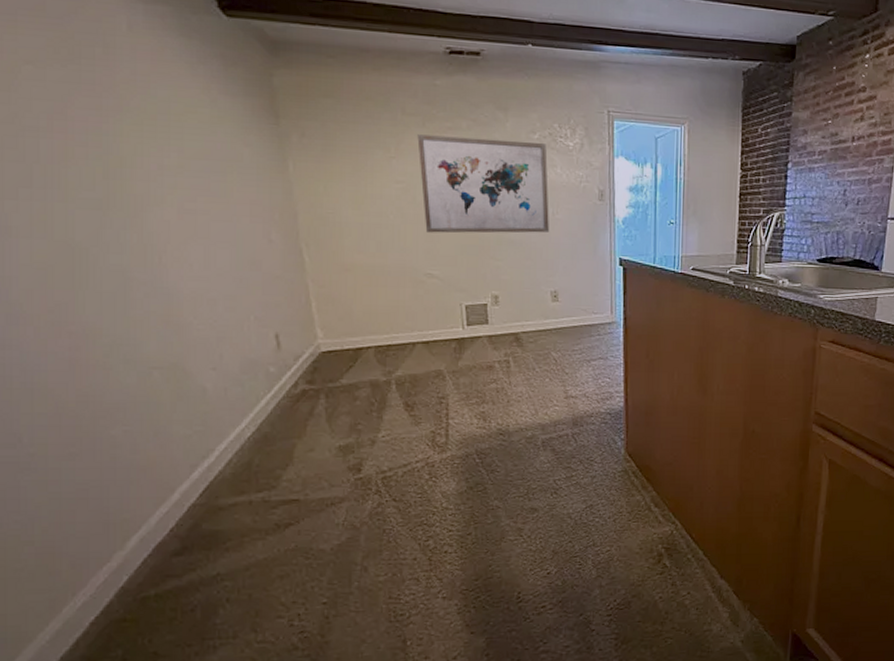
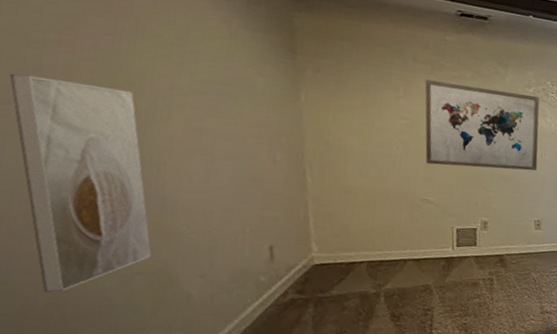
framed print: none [13,166,165,390] -> present [9,73,152,292]

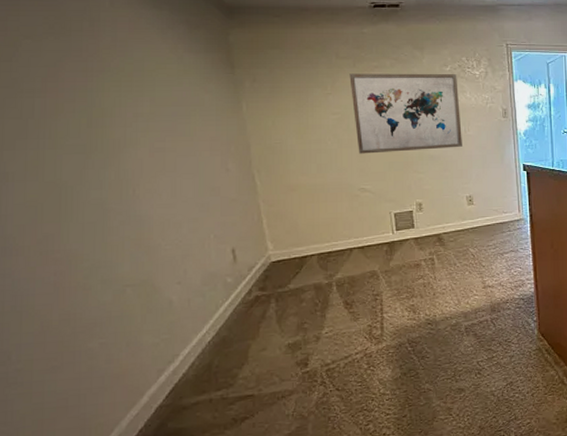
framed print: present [9,73,152,292] -> none [12,121,137,310]

